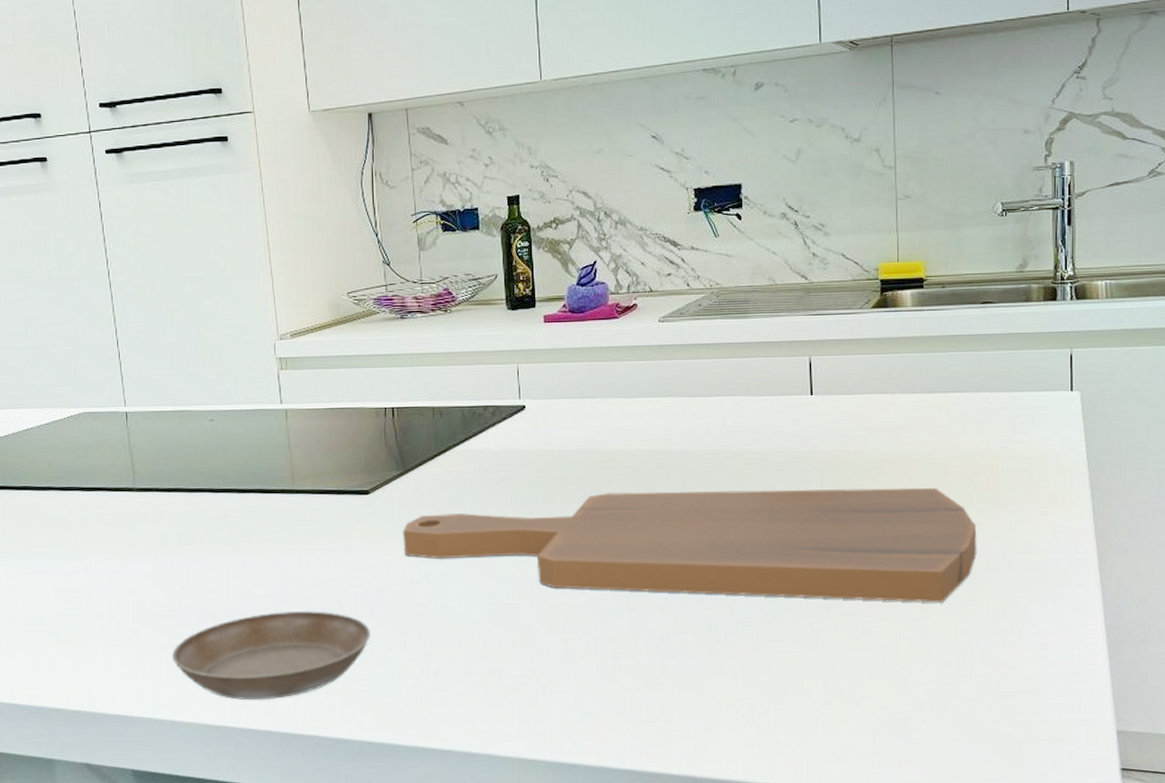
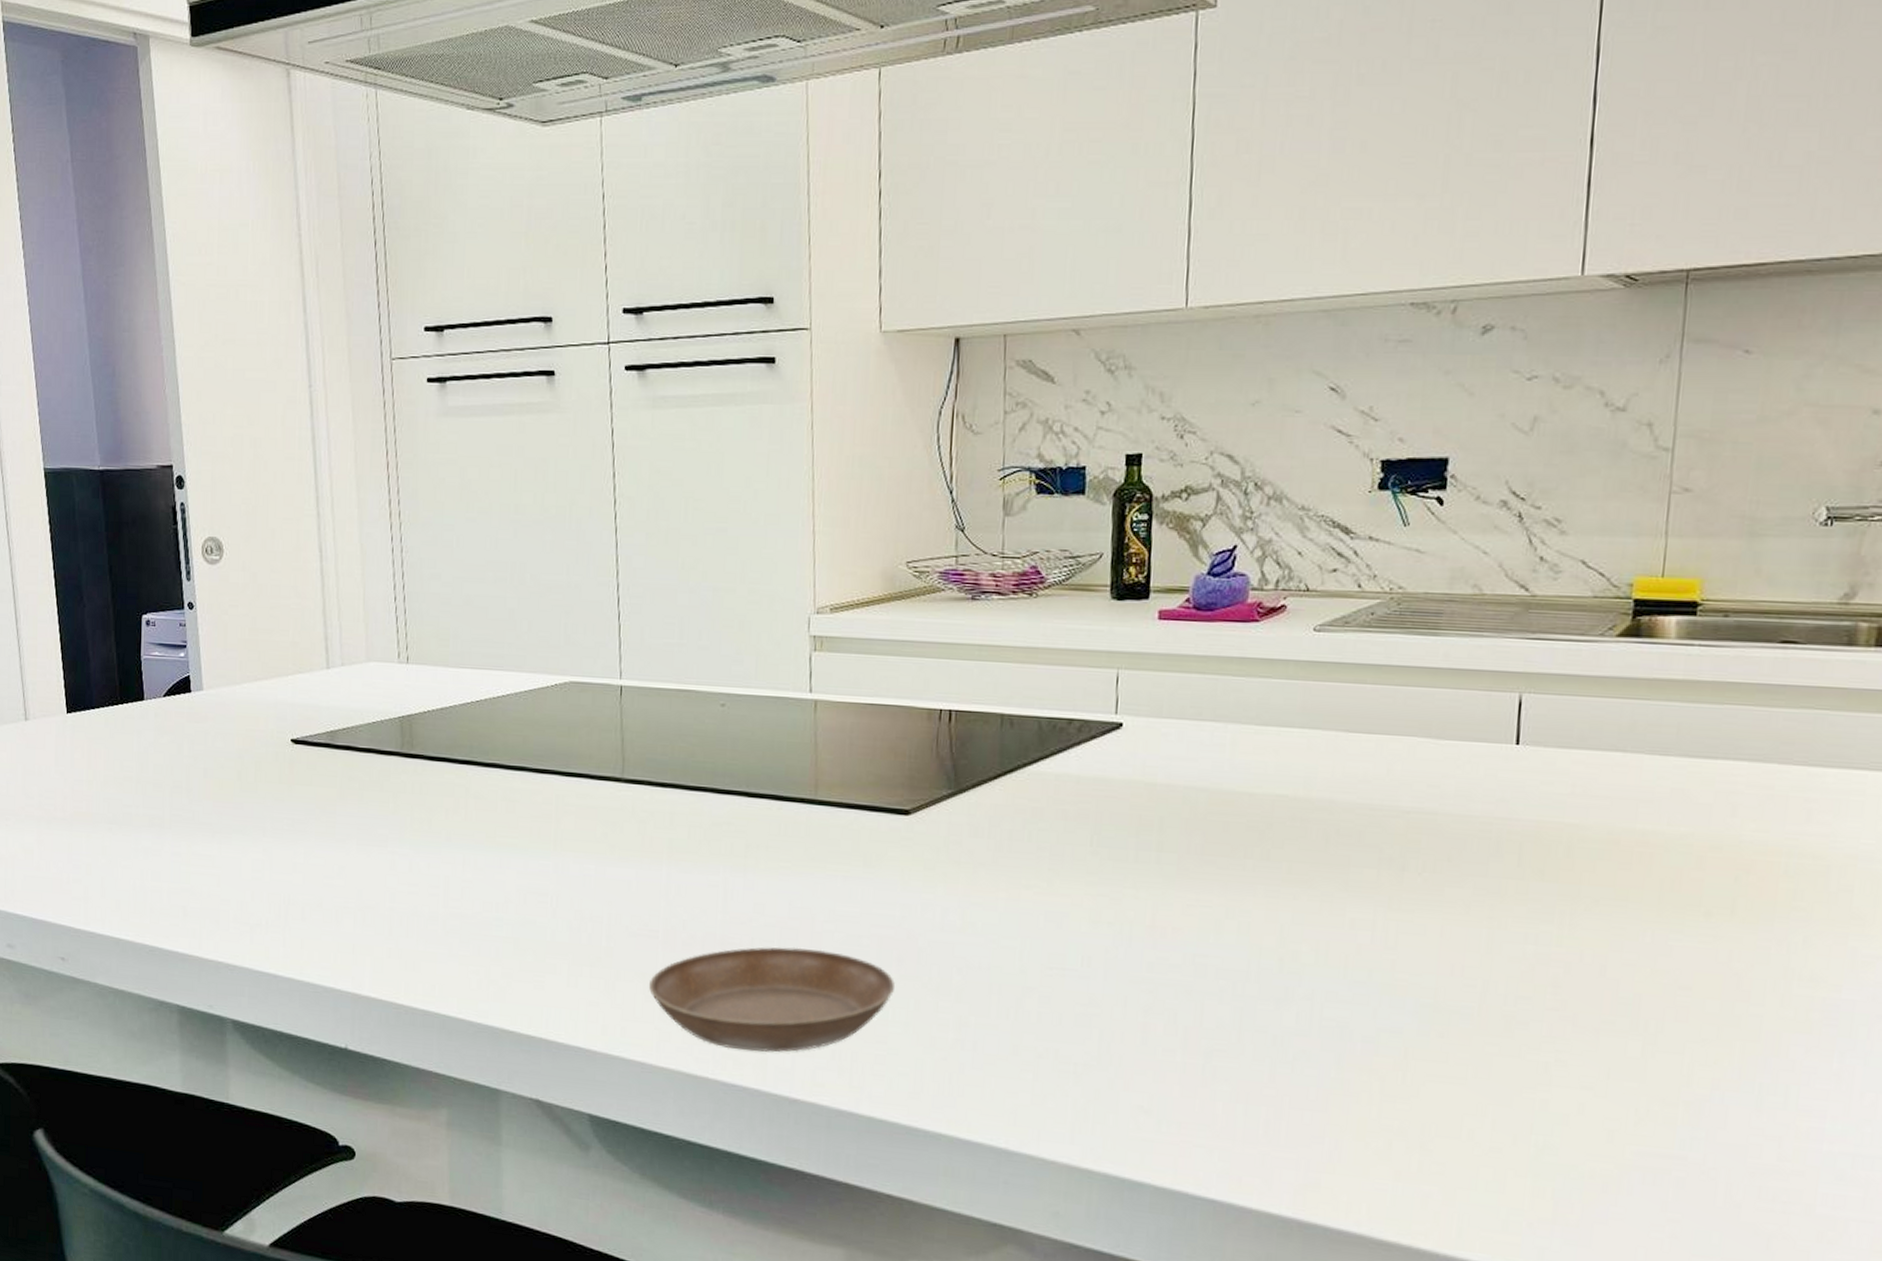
cutting board: present [403,488,977,603] -> none [947,843,1738,1039]

